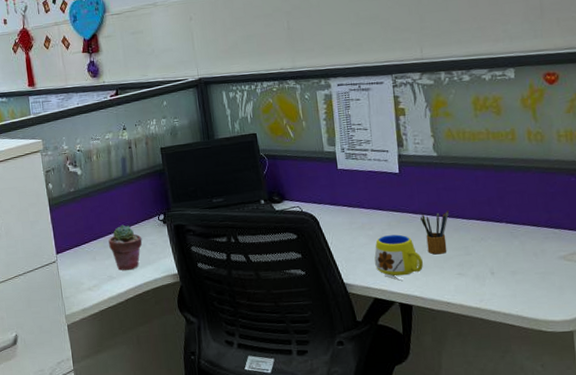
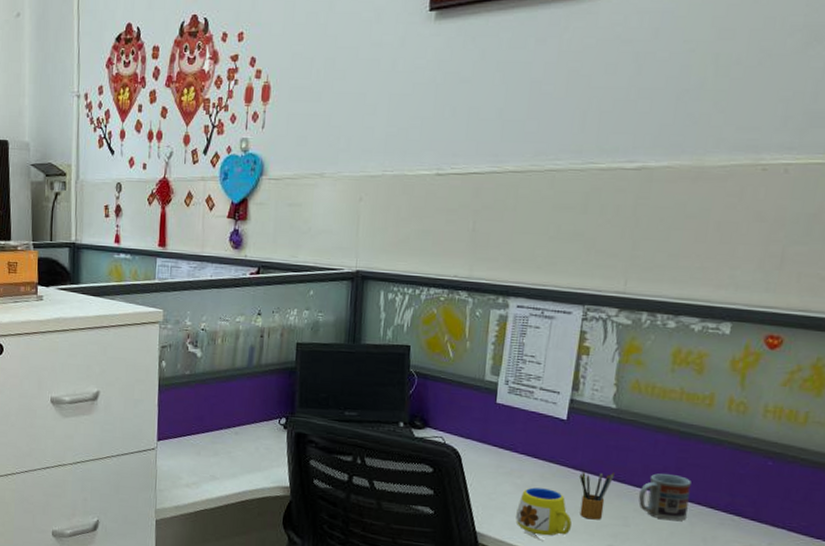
potted succulent: present [108,224,143,271] -> none [218,421,257,474]
cup: none [473,203,517,244] -> present [638,473,691,522]

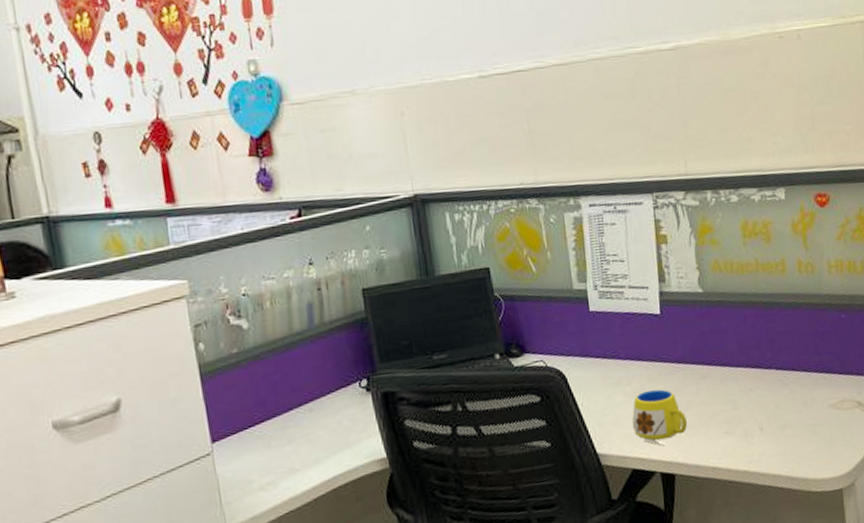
pencil box: present [580,471,614,520] -> none [684,357,715,411]
cup: present [638,473,691,522] -> none [741,346,787,394]

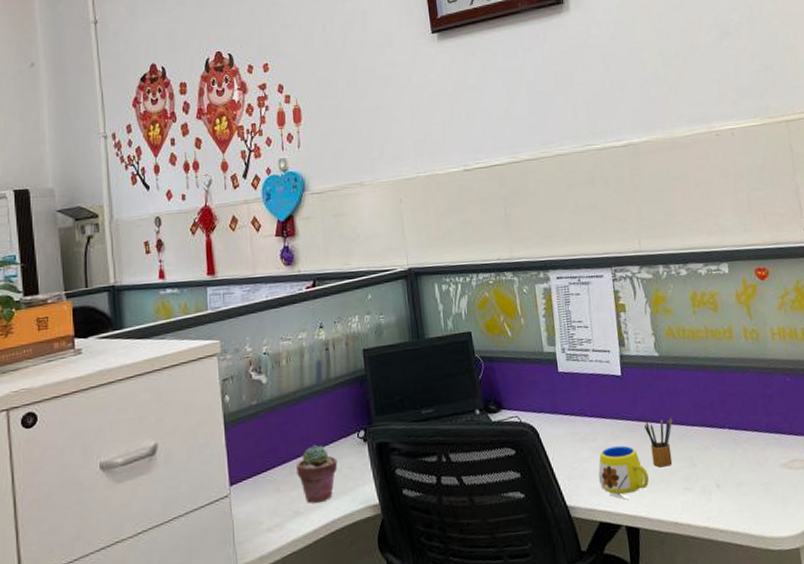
potted succulent: none [289,396,338,460] -> present [296,444,338,504]
pencil box: none [684,357,715,411] -> present [644,416,673,468]

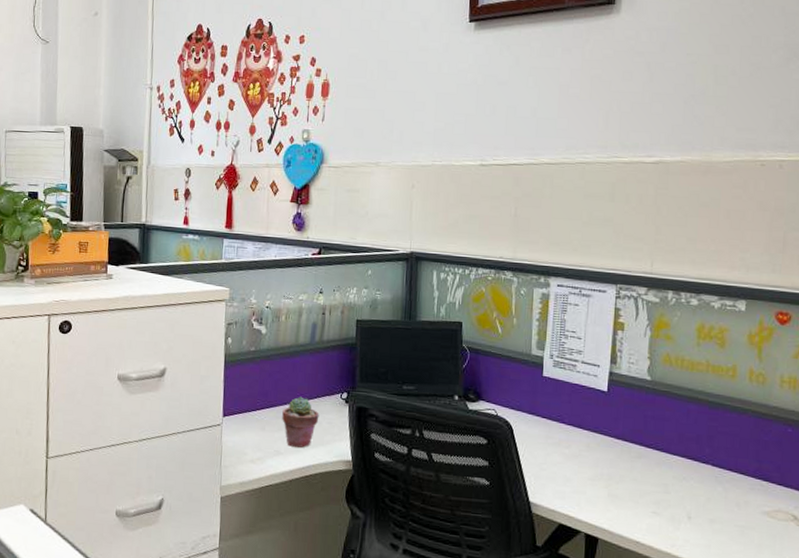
mug: present [598,445,649,501] -> none [566,457,617,511]
pencil box: present [644,416,673,468] -> none [622,440,653,488]

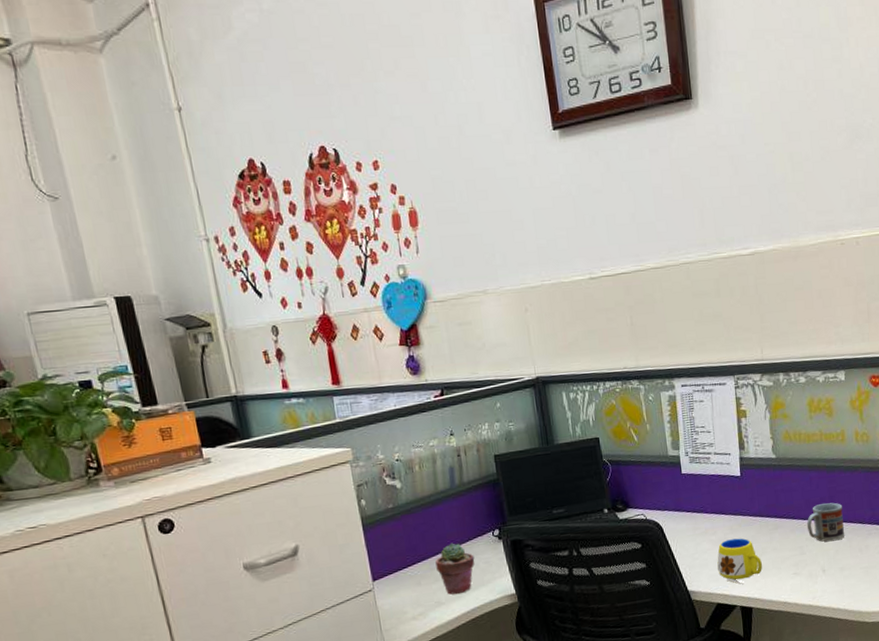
mug: none [566,457,617,511] -> present [717,538,762,585]
cup: none [677,442,722,488] -> present [807,502,845,542]

